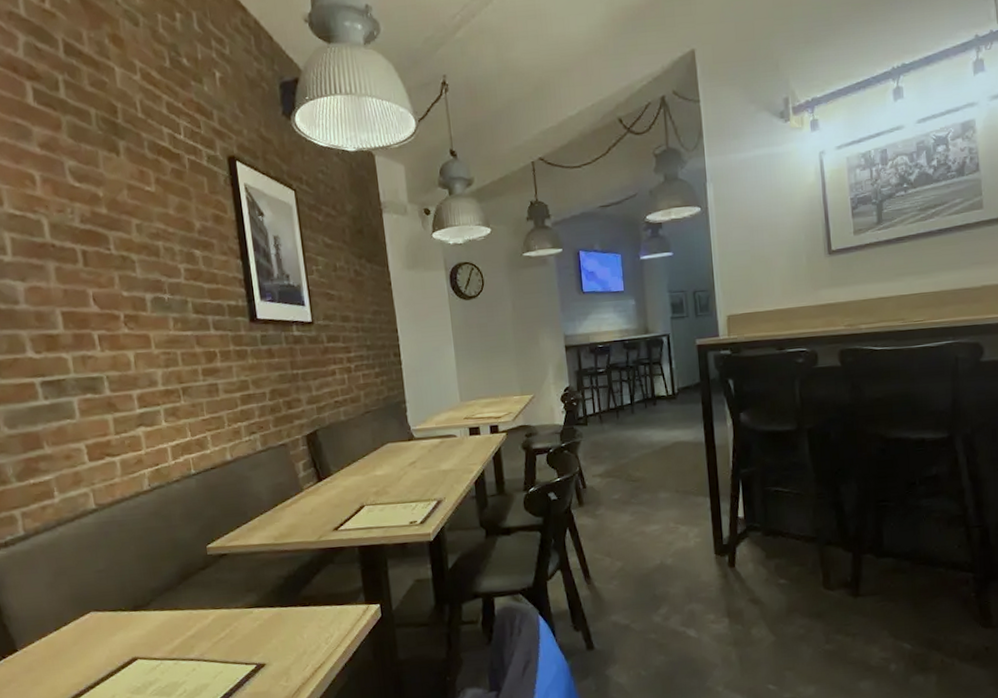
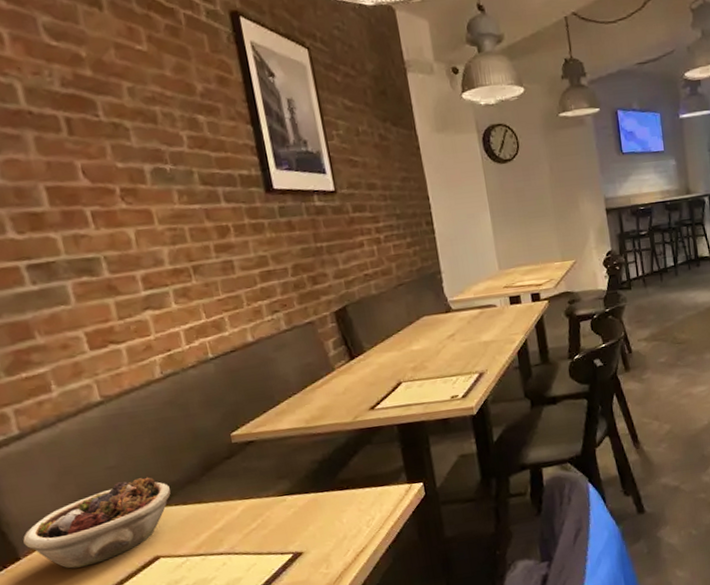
succulent planter: none [21,582,151,663] -> present [23,477,171,569]

